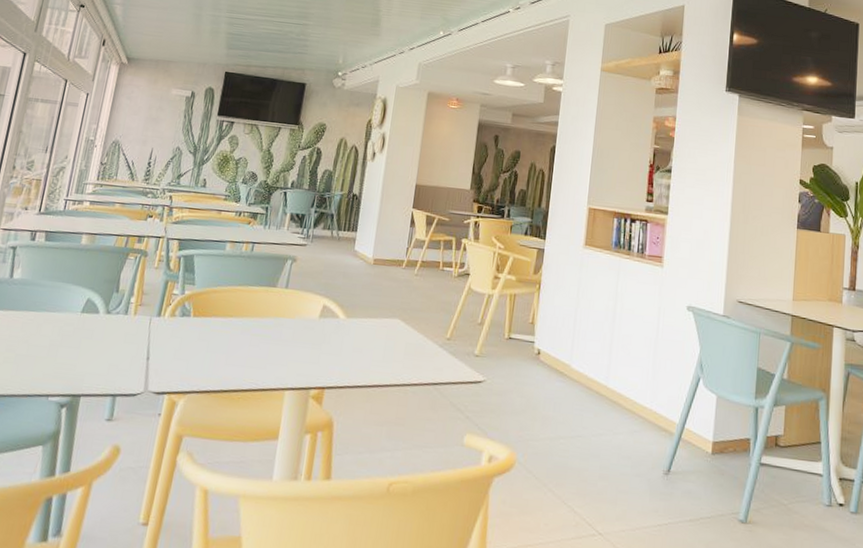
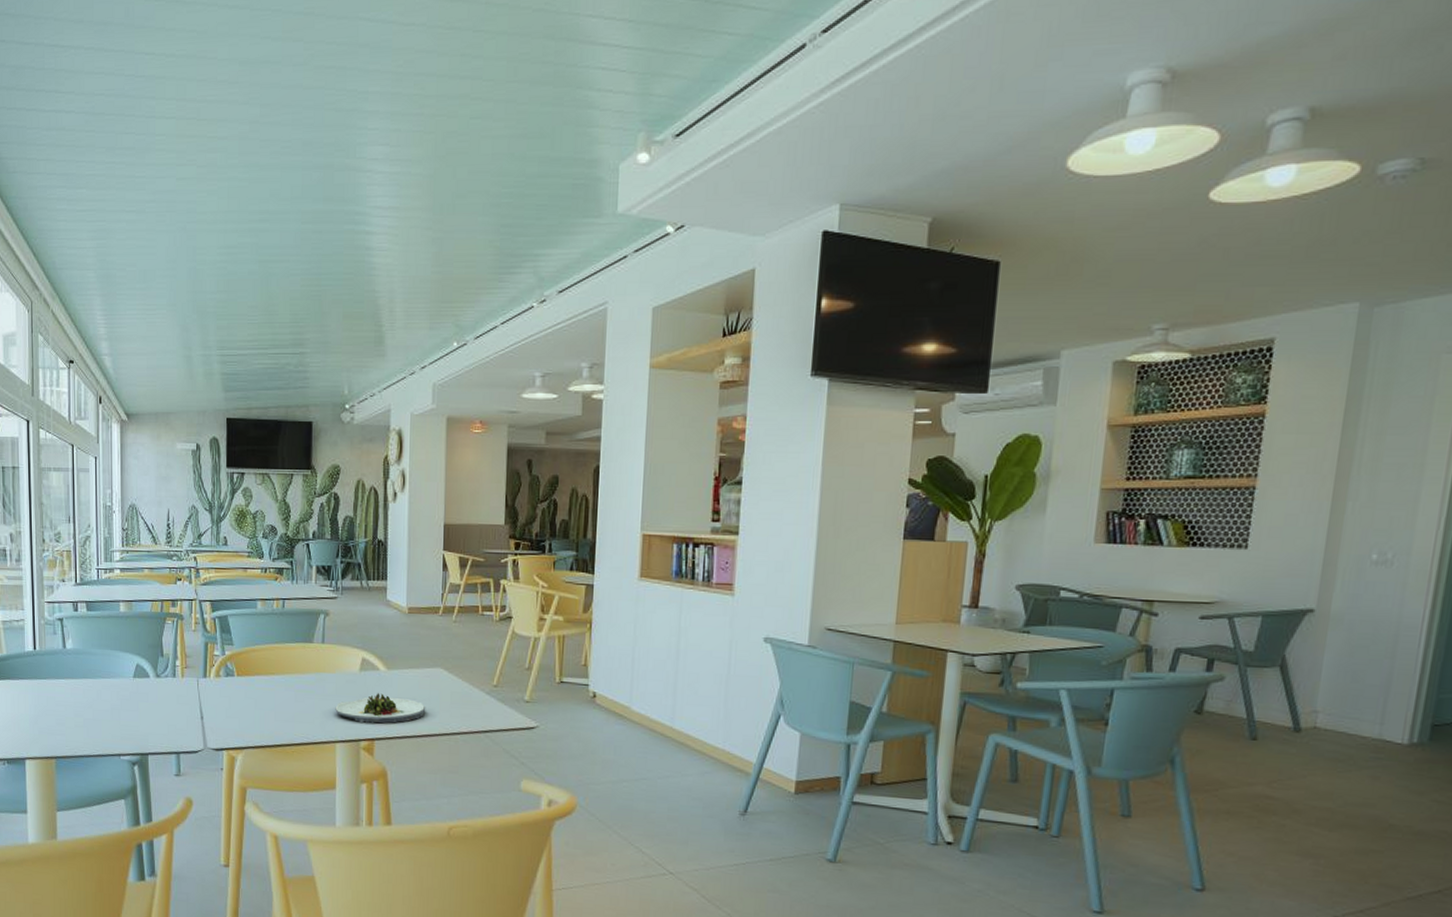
salad plate: none [289,340,380,372] -> present [335,692,426,723]

